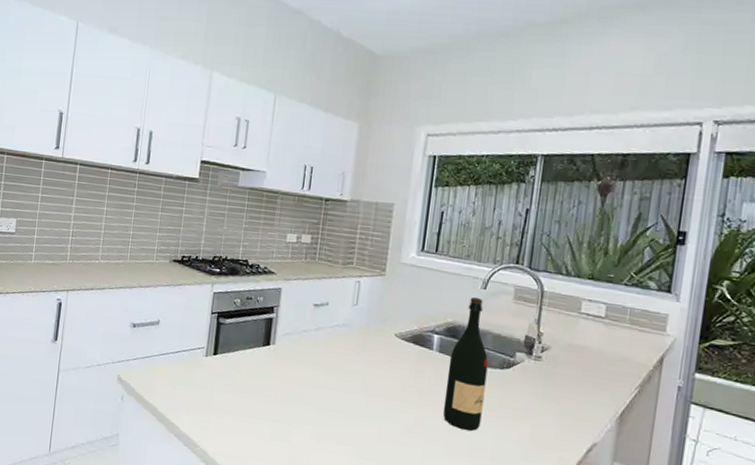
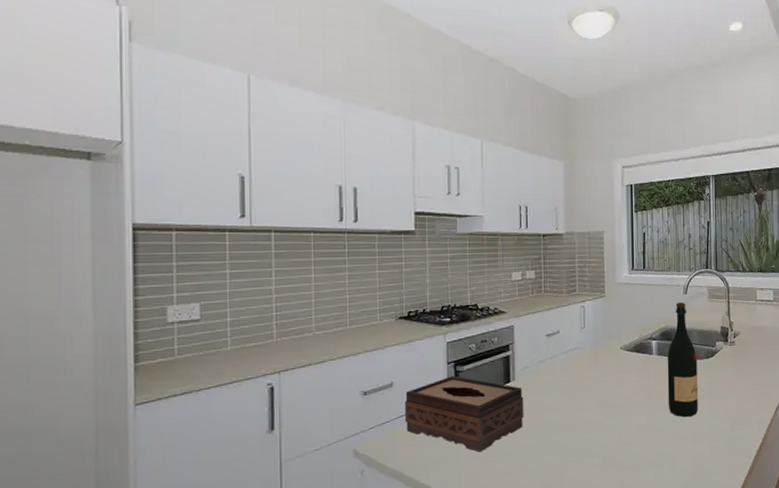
tissue box: none [165,326,281,408] -> present [404,375,524,453]

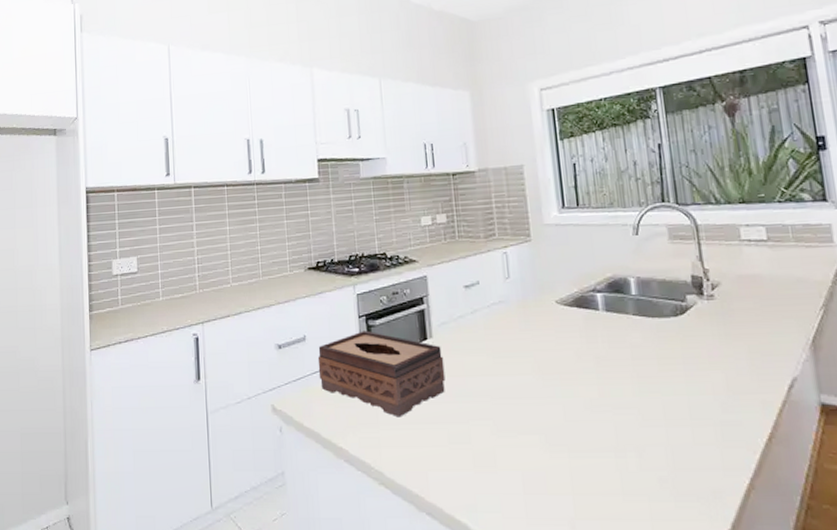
wine bottle: present [667,302,698,417] -> none [618,244,669,392]

